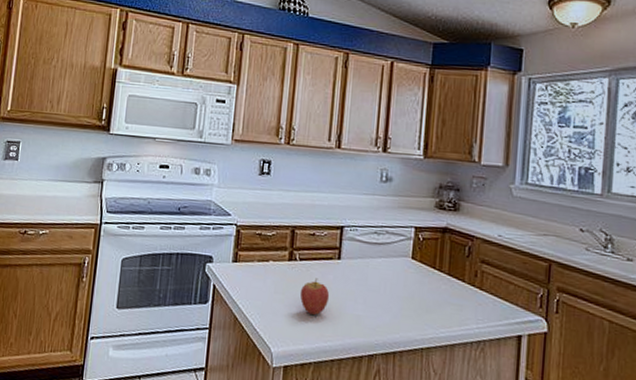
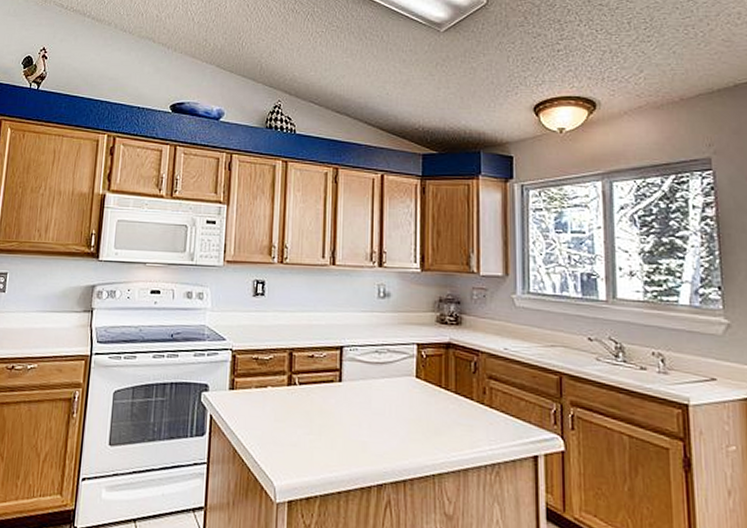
fruit: present [300,278,330,316] -> none [301,403,333,444]

